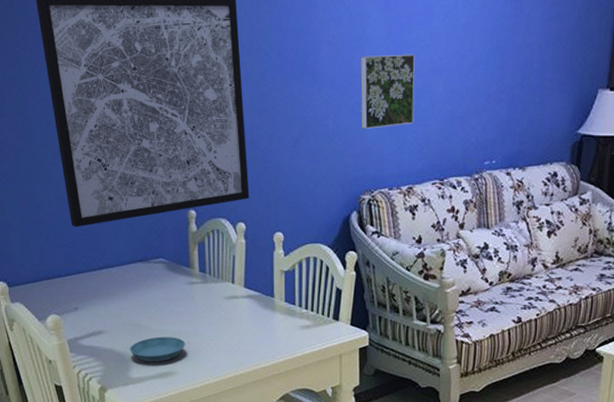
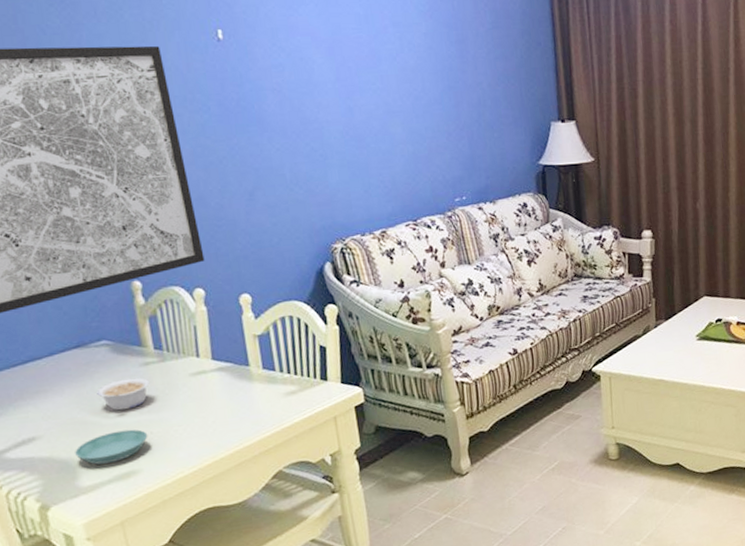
legume: none [151,293,192,320] -> present [96,377,150,411]
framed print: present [360,54,415,129] -> none [309,97,377,176]

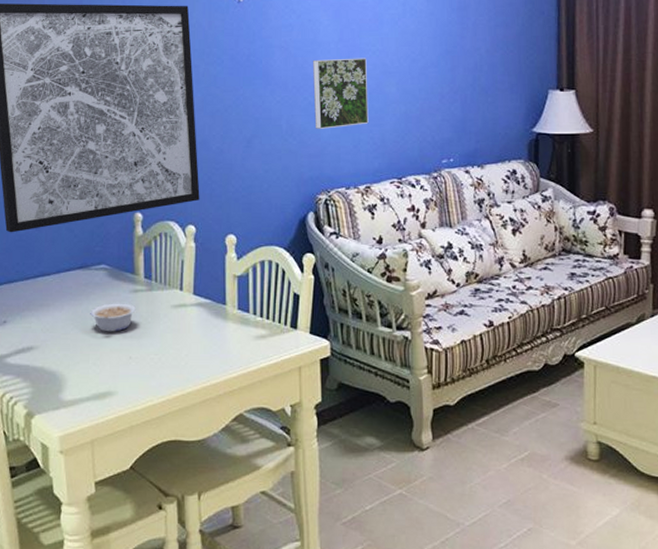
saucer: present [75,429,148,465] -> none [63,351,127,381]
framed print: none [309,97,377,176] -> present [312,58,369,129]

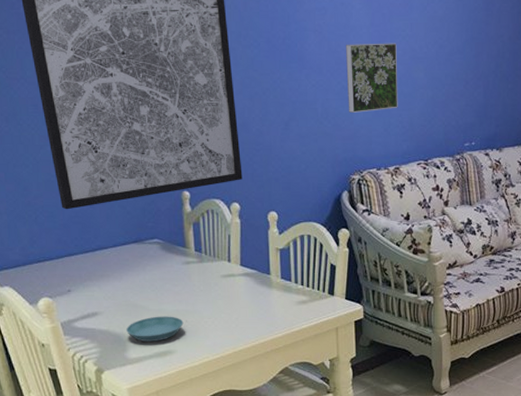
saucer: none [63,351,127,381] -> present [126,316,184,342]
legume: present [90,303,136,332] -> none [147,273,189,299]

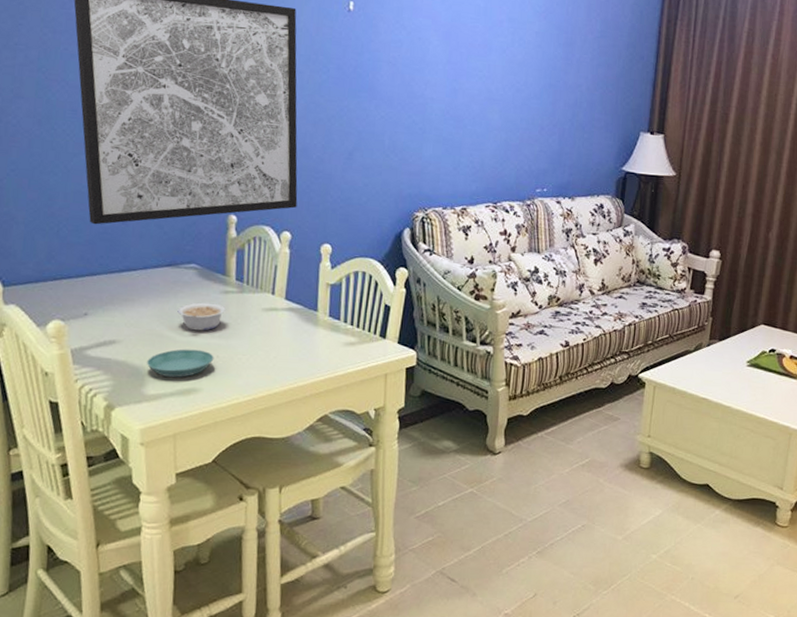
legume: none [147,273,189,299] -> present [177,302,226,331]
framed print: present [345,43,398,113] -> none [417,78,473,149]

